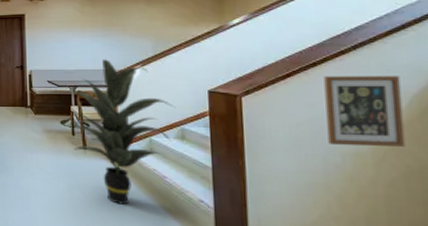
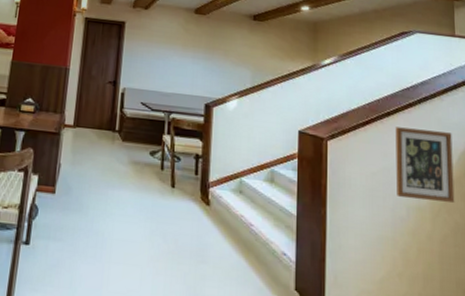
indoor plant: present [72,59,176,205] -> none [162,85,268,257]

